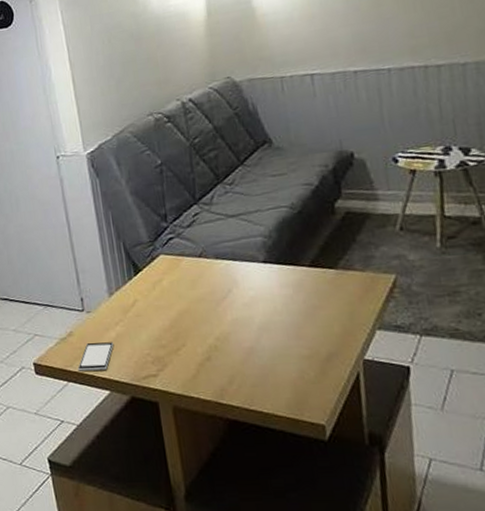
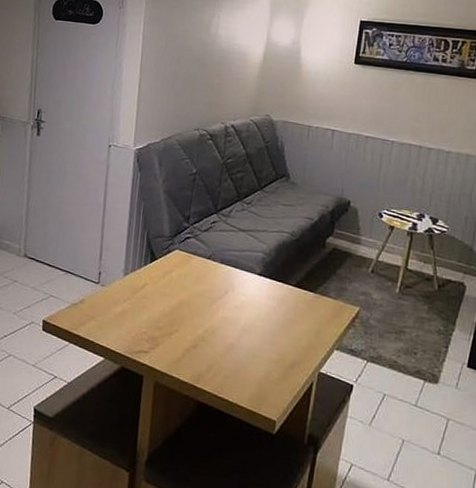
smartphone: present [78,342,114,371] -> none [81,312,118,339]

